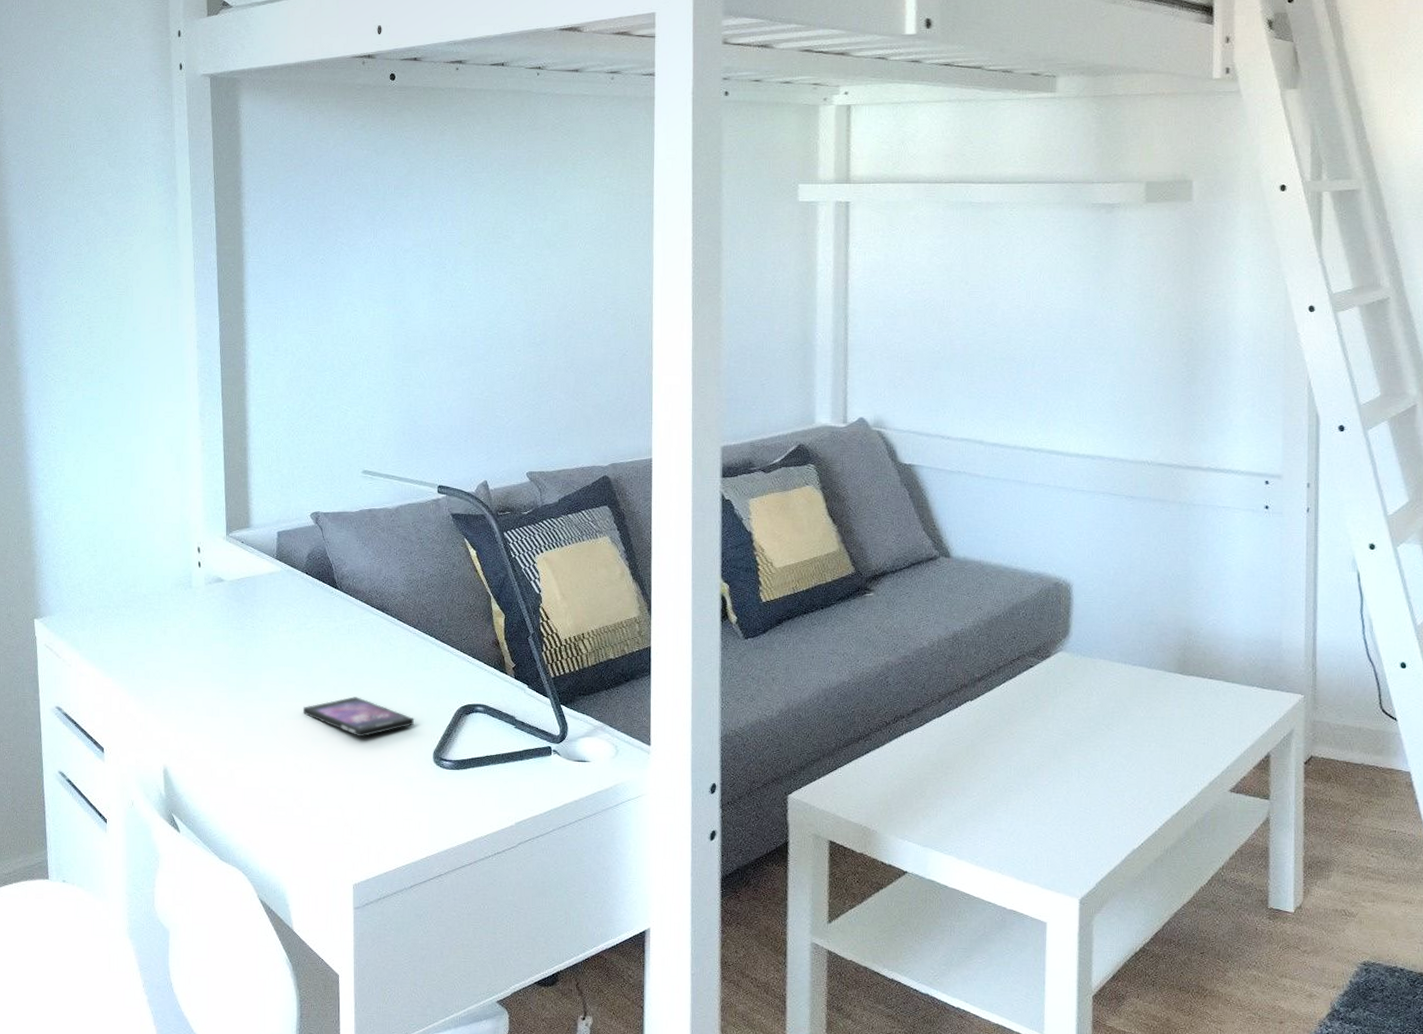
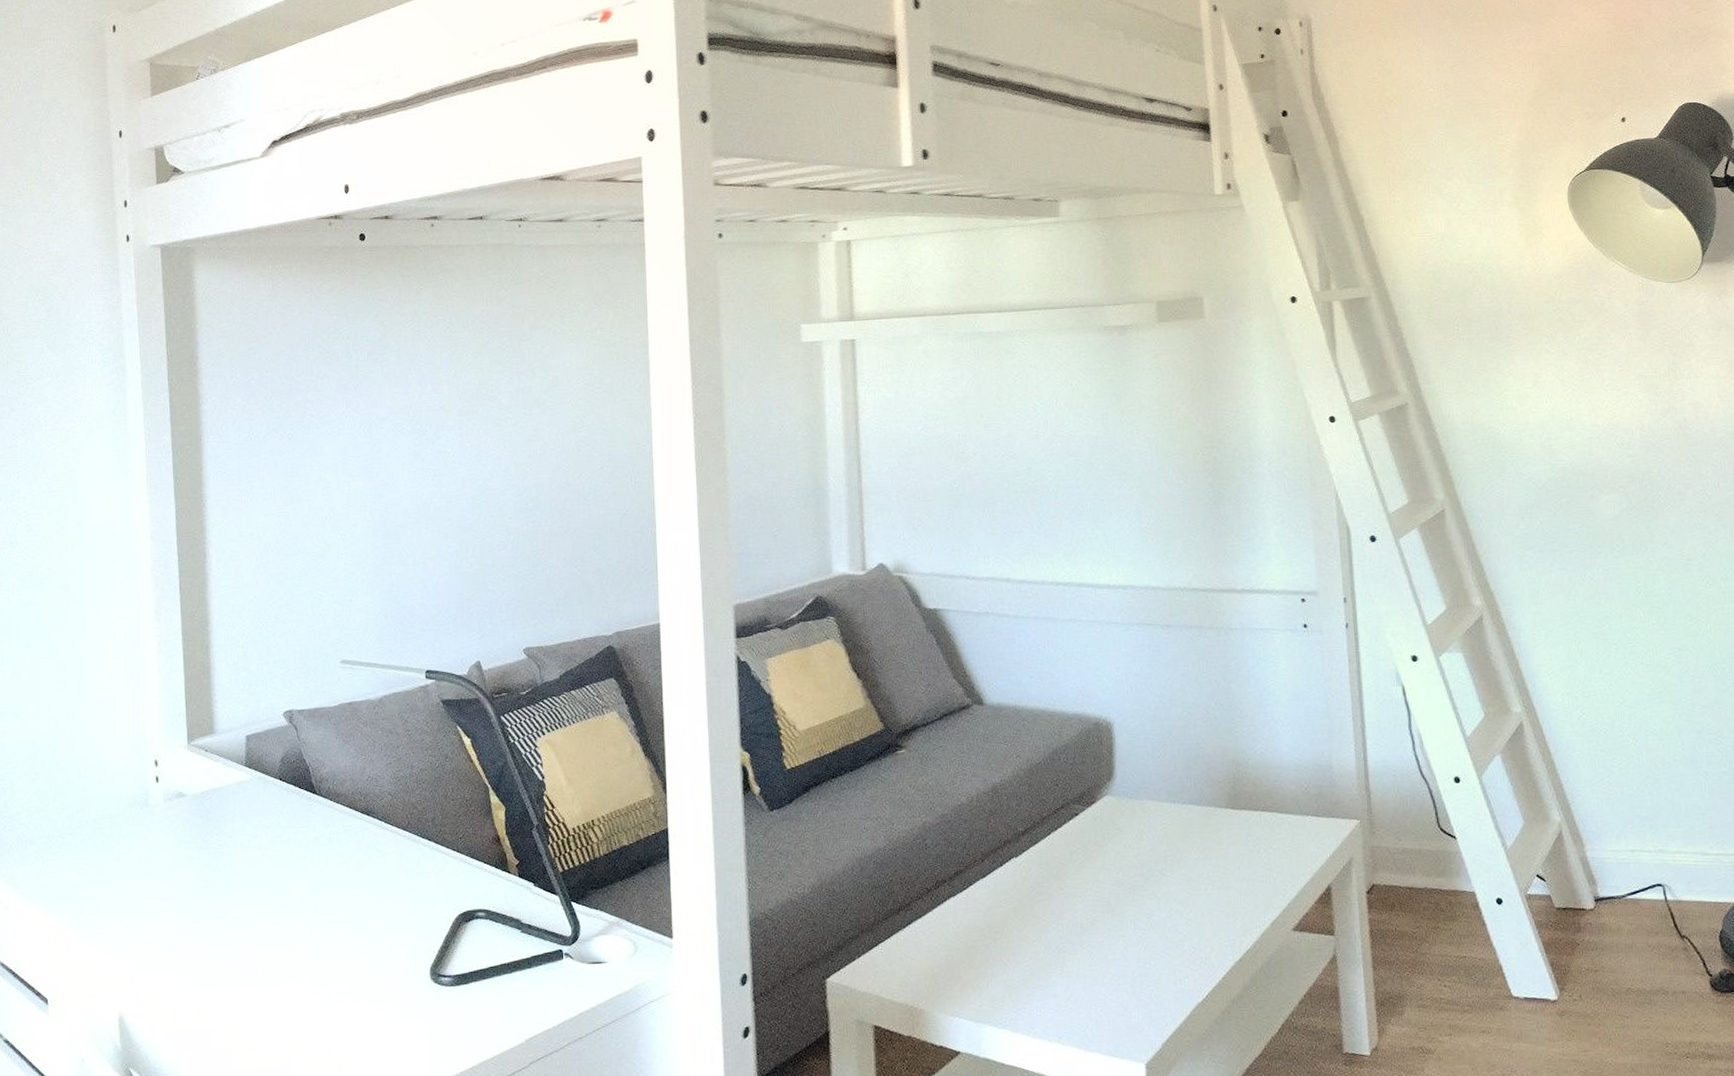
smartphone: present [302,697,415,738] -> none [279,913,408,959]

